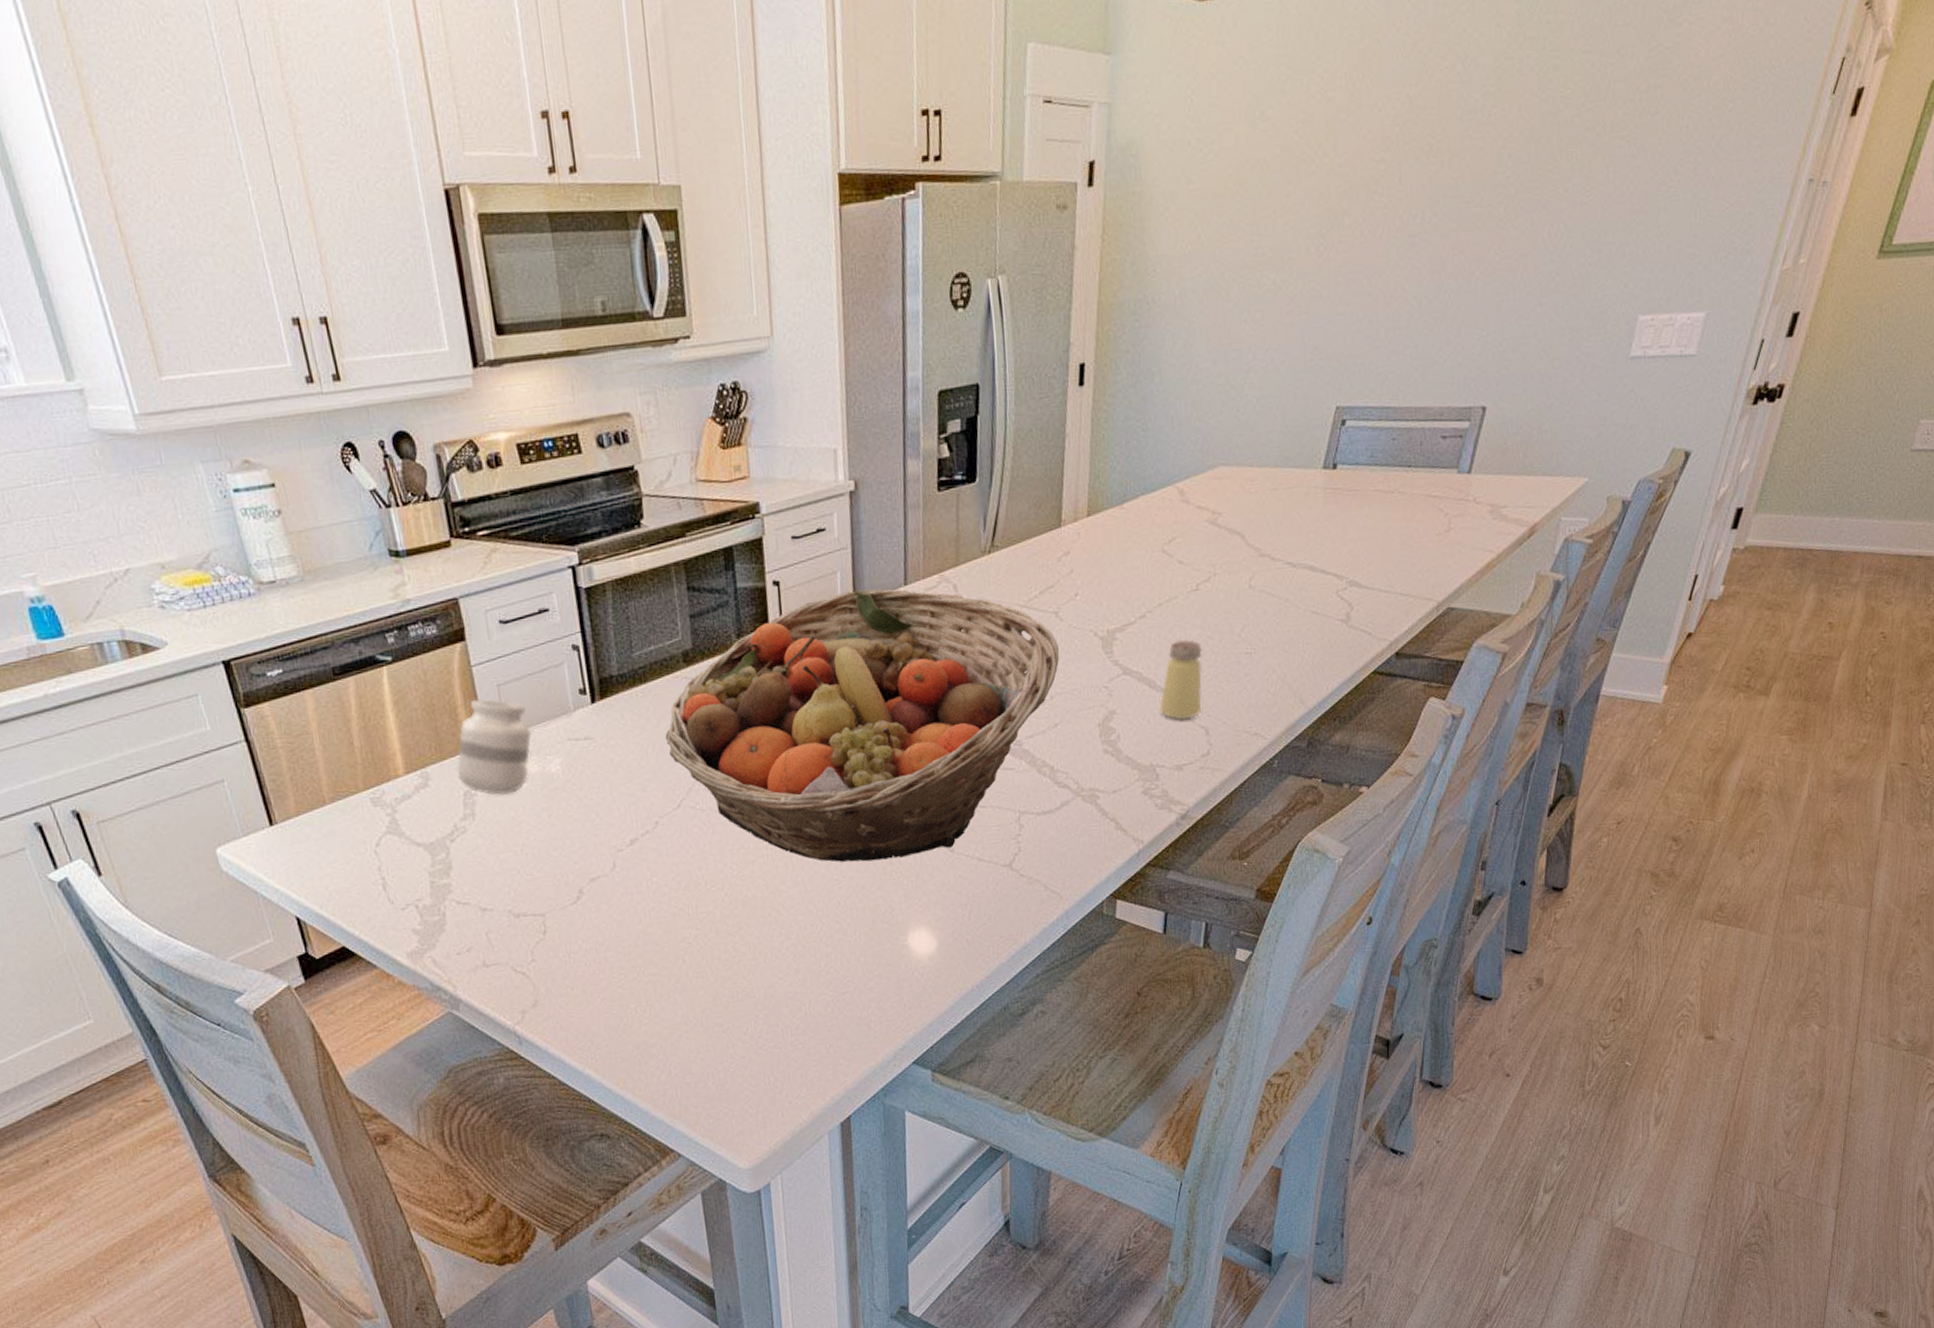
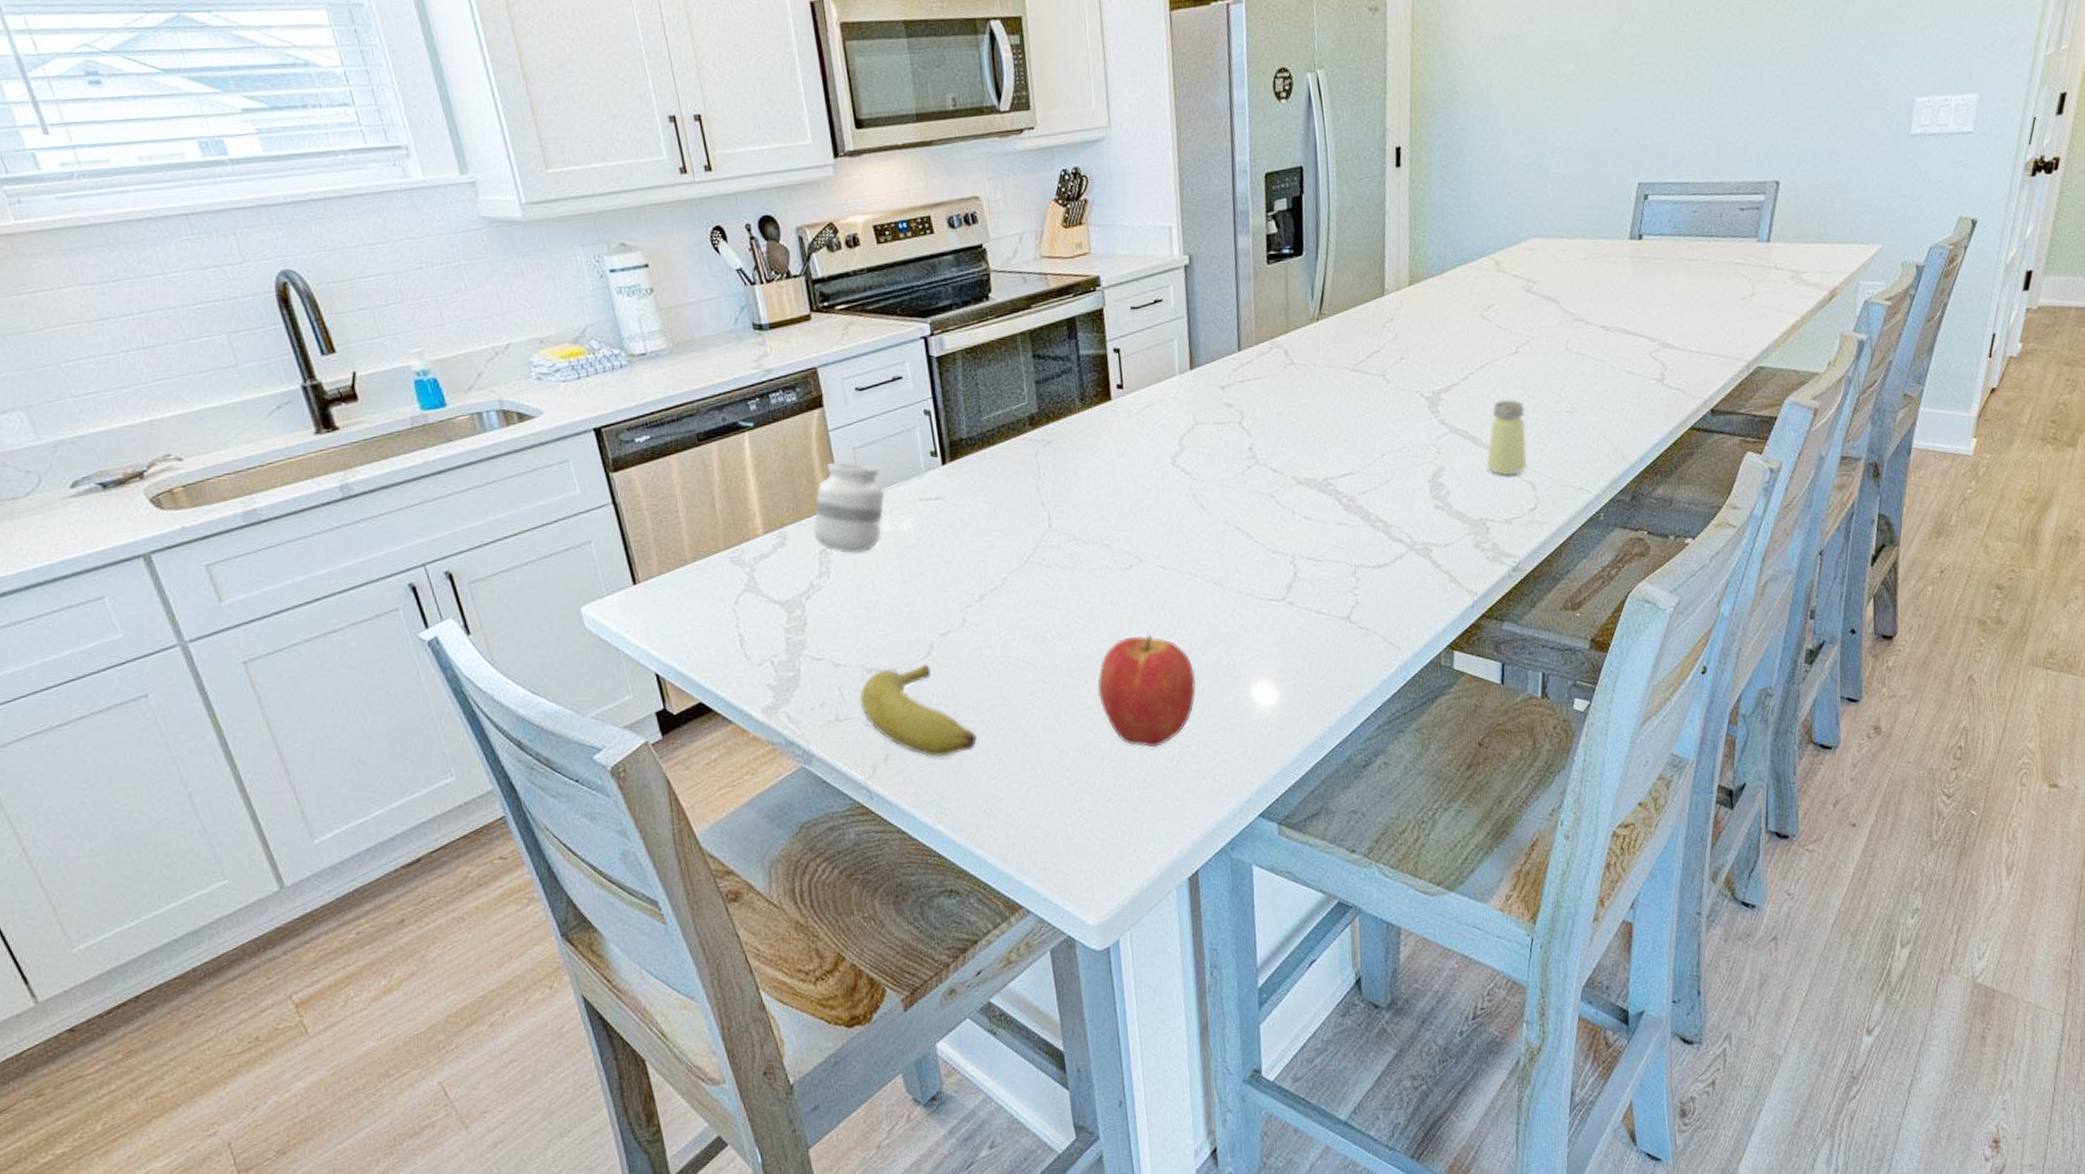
banana: none [508,909,628,1003] -> present [860,664,977,757]
fruit basket: present [665,589,1060,862] -> none [1012,355,1388,616]
apple: none [751,880,853,995] -> present [1097,634,1197,748]

